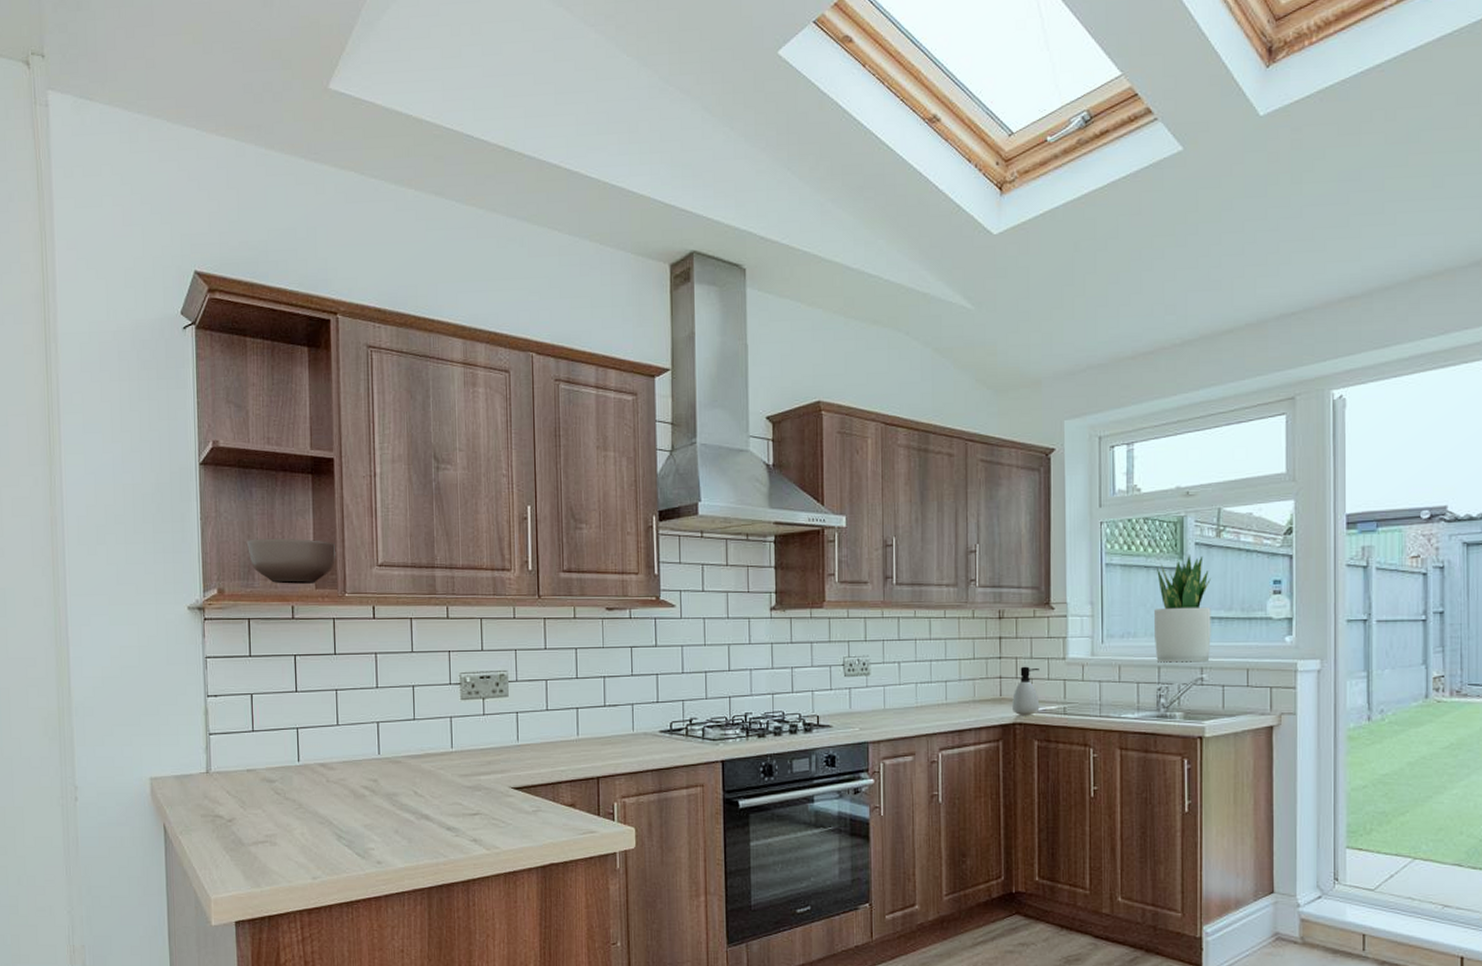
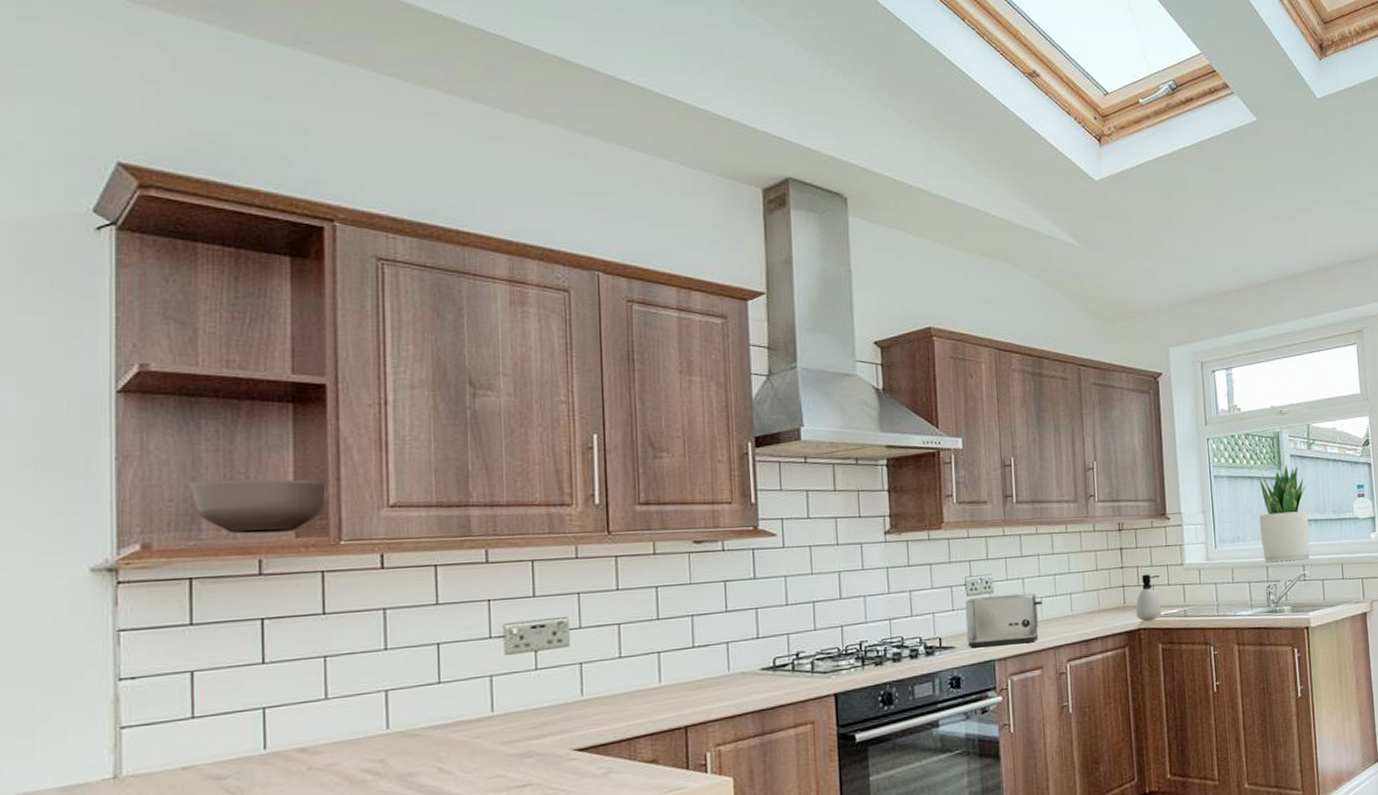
toaster: none [842,677,918,729] -> present [964,592,1044,648]

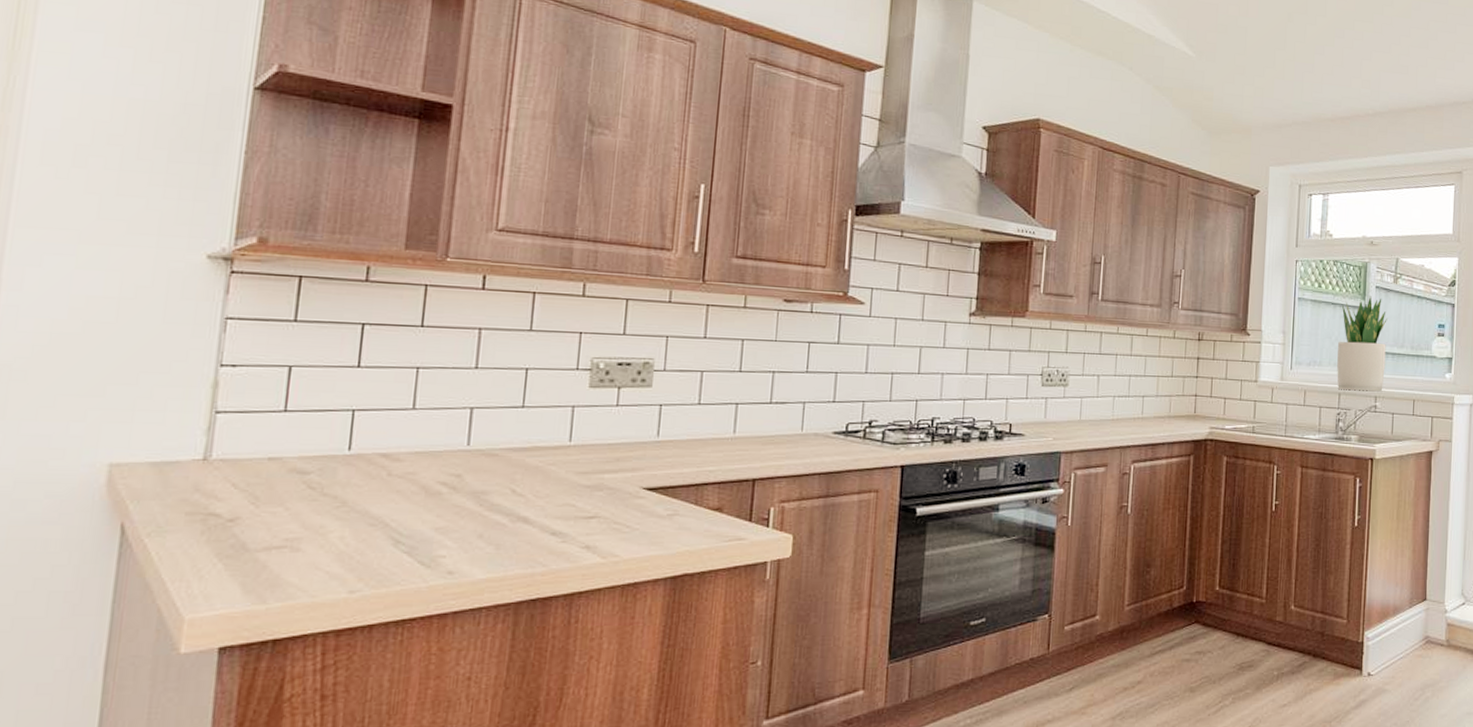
bowl: present [189,478,330,534] -> none [310,183,444,243]
toaster: present [964,592,1044,648] -> none [1036,388,1116,440]
soap dispenser: present [1136,574,1162,622] -> none [1205,386,1233,433]

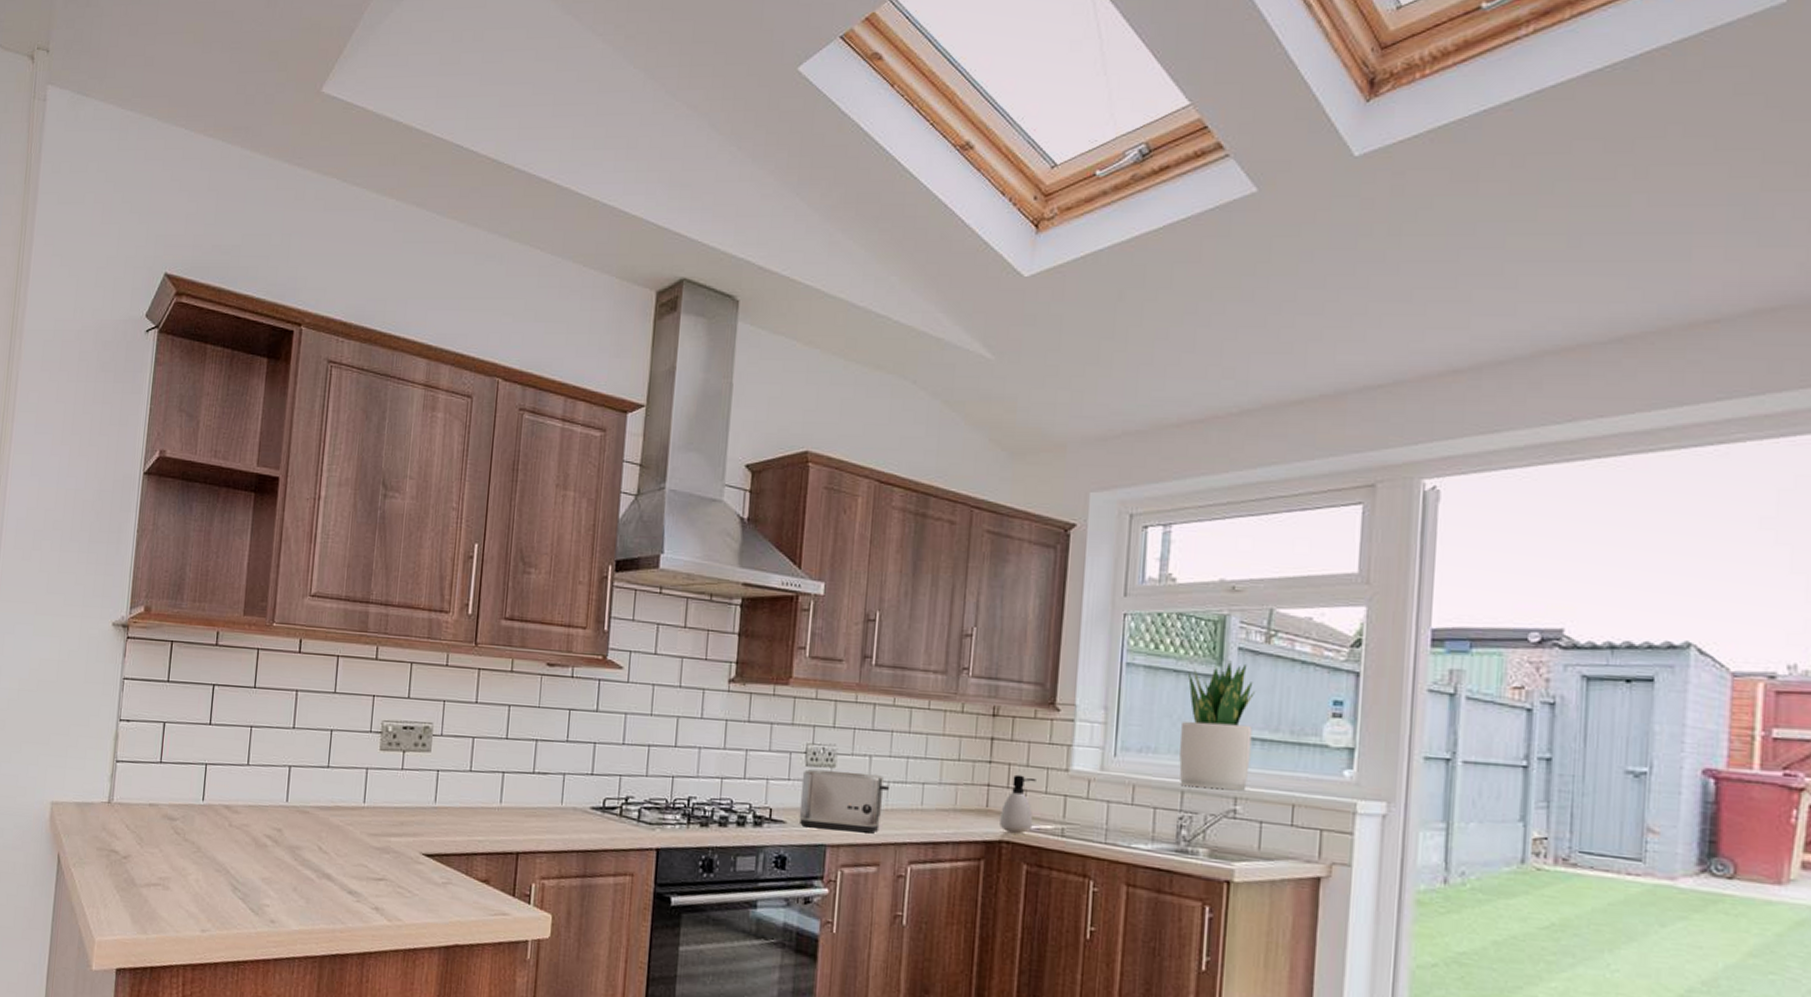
toaster: none [1036,388,1116,440] -> present [799,768,890,833]
soap dispenser: none [1205,386,1233,433] -> present [1000,774,1036,835]

